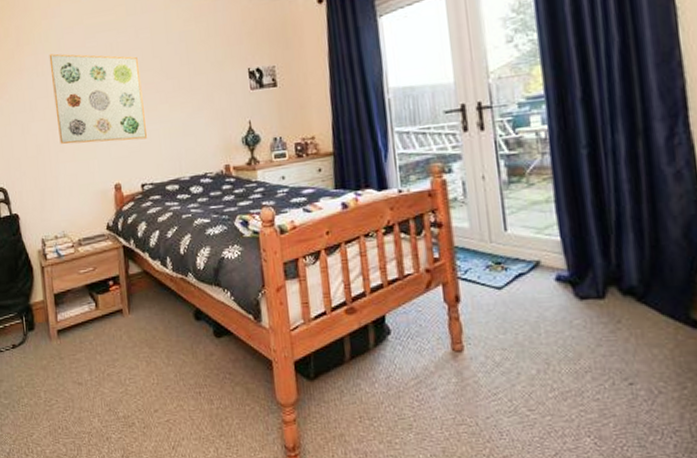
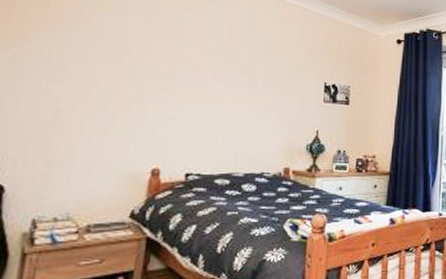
wall art: present [49,53,148,144] -> none [89,15,210,127]

